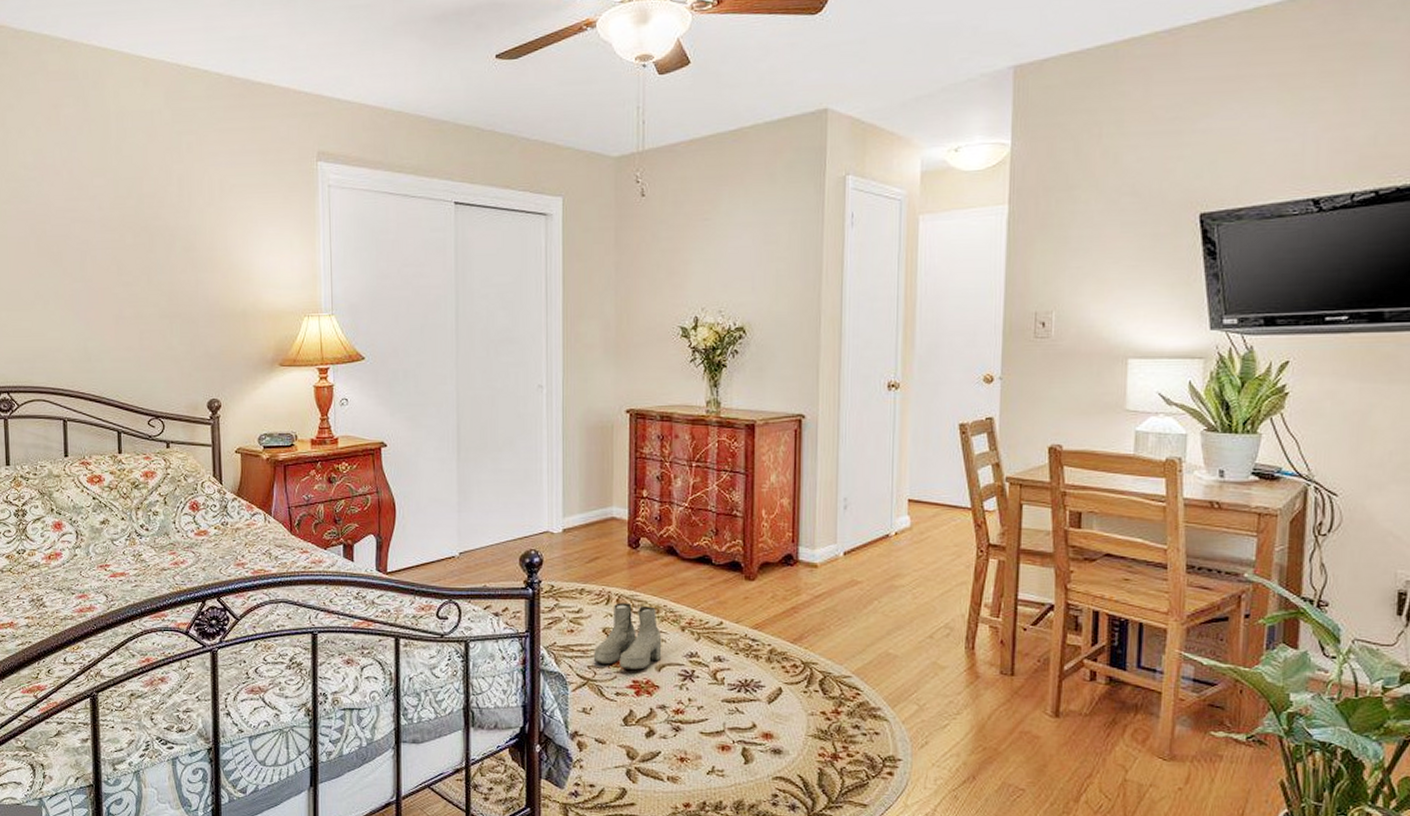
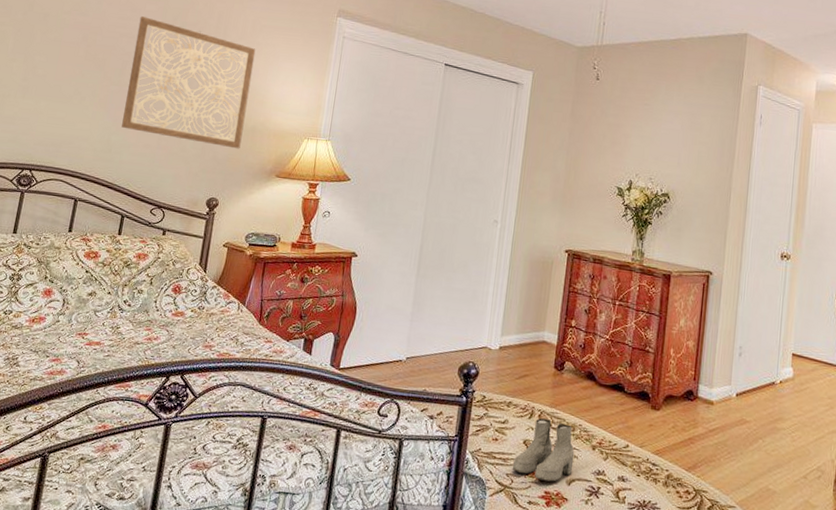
wall art: none [89,194,233,339] -> present [121,16,256,149]

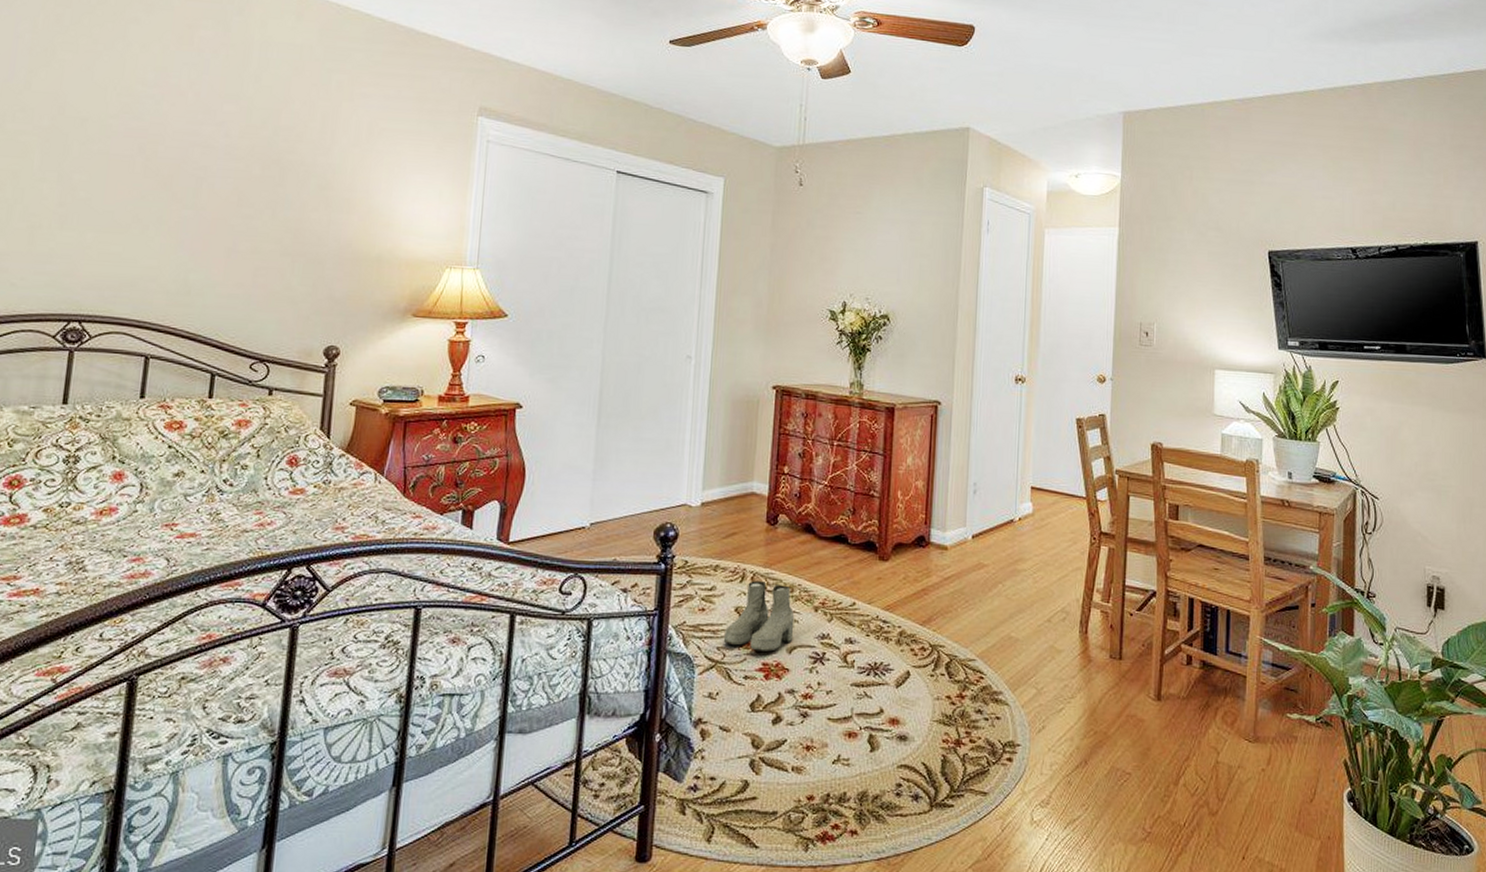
wall art: present [121,16,256,149] -> none [202,120,375,284]

